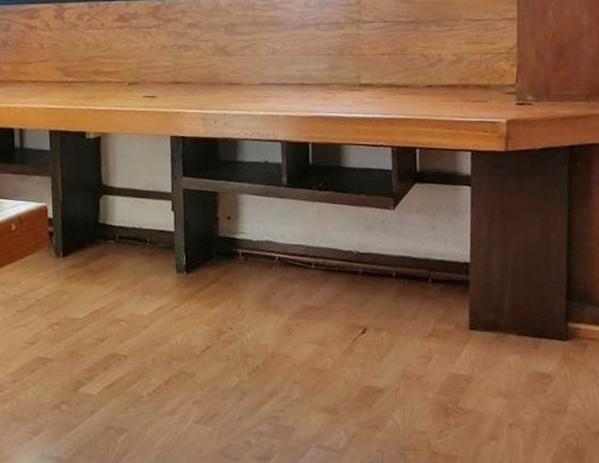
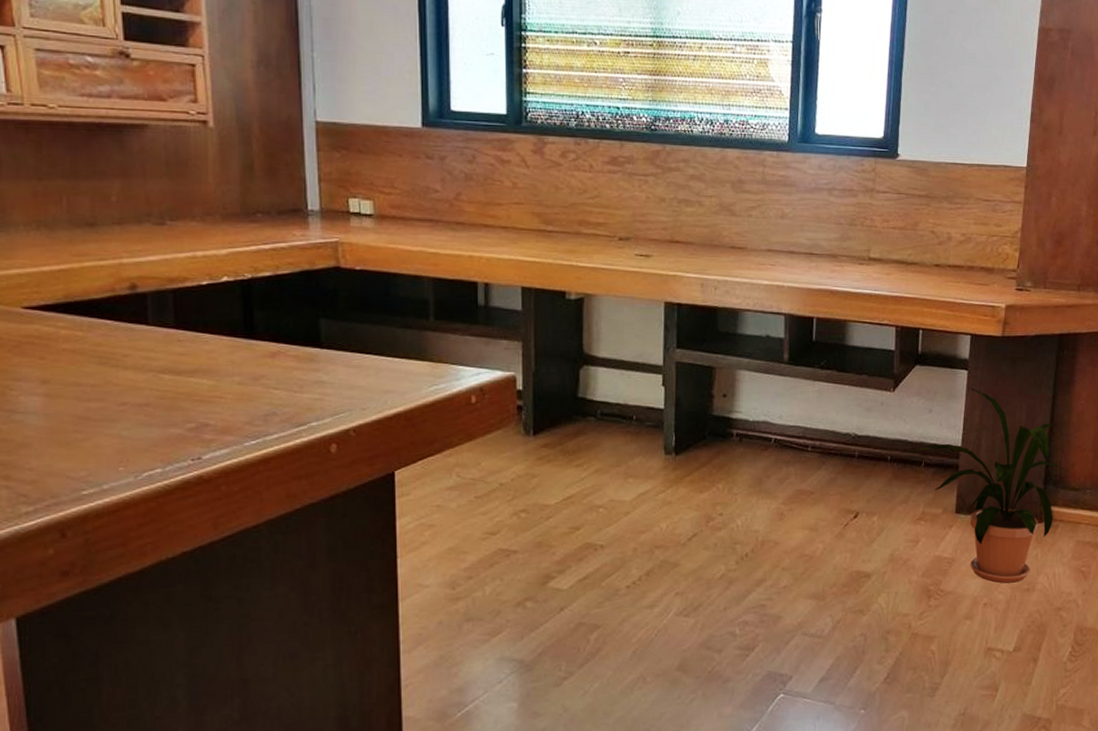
house plant: none [413,203,583,404] -> present [907,387,1059,584]

